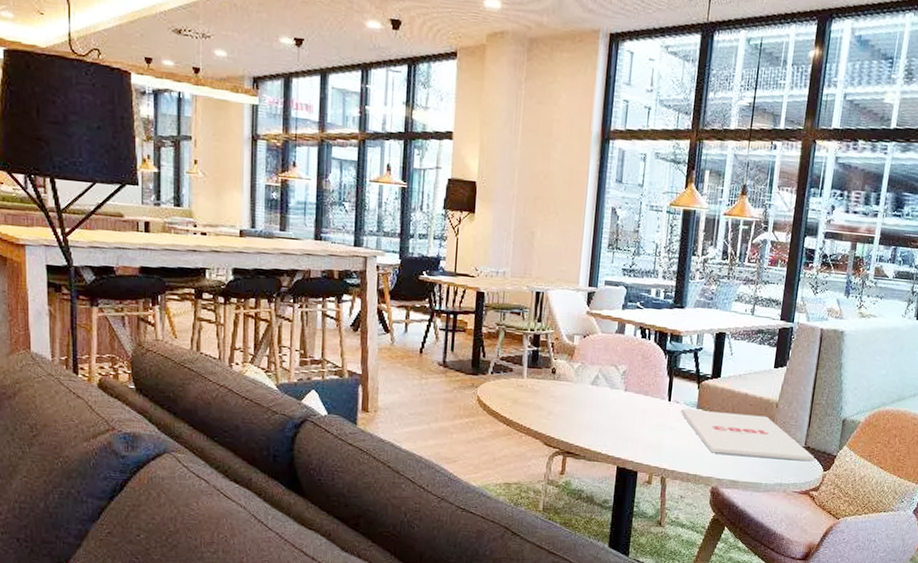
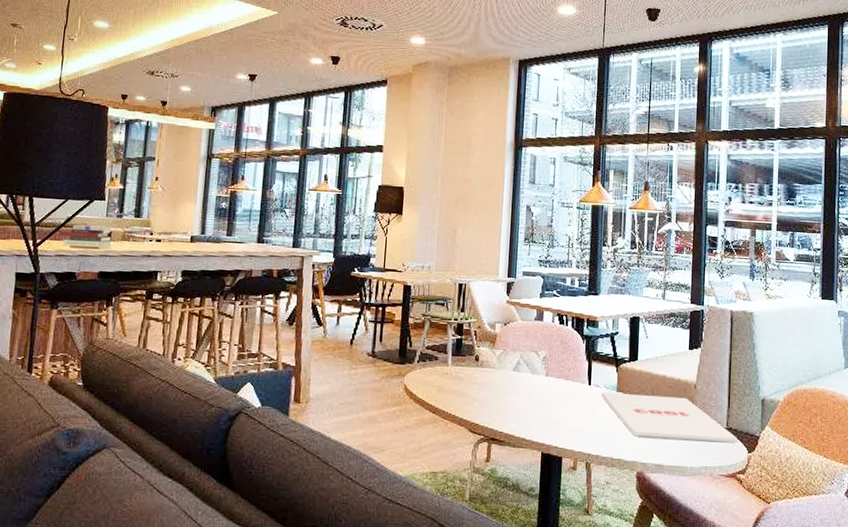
books: none [90,212,152,242] -> present [59,224,112,250]

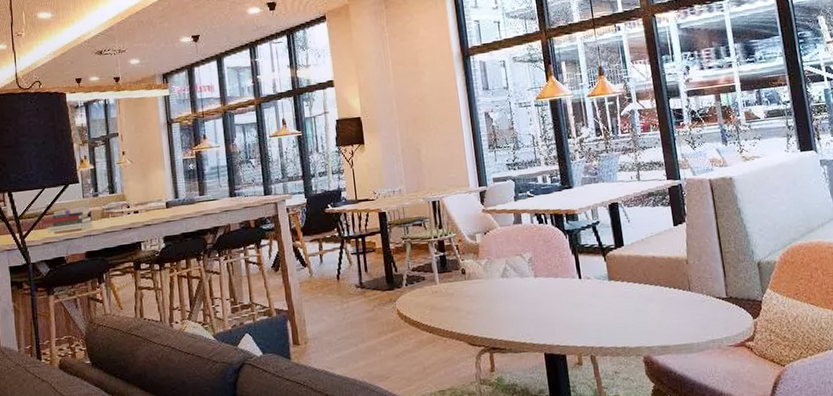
magazine: present [601,393,738,443] -> none [594,274,741,322]

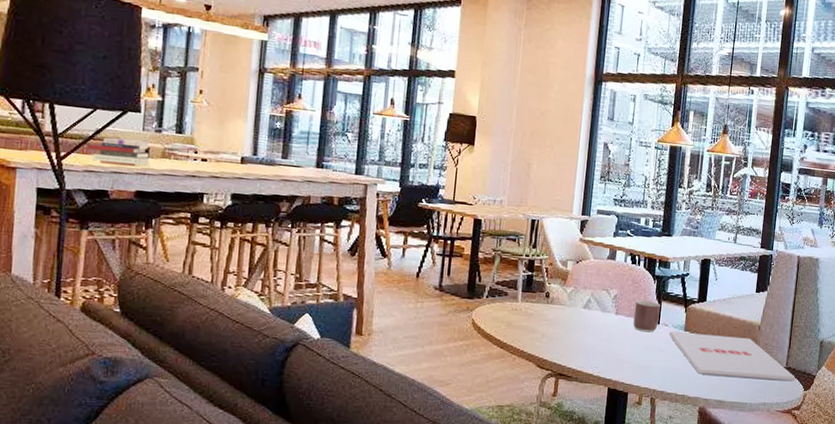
mug: none [551,257,581,290] -> present [633,300,660,333]
magazine: none [594,274,741,322] -> present [669,332,796,382]

